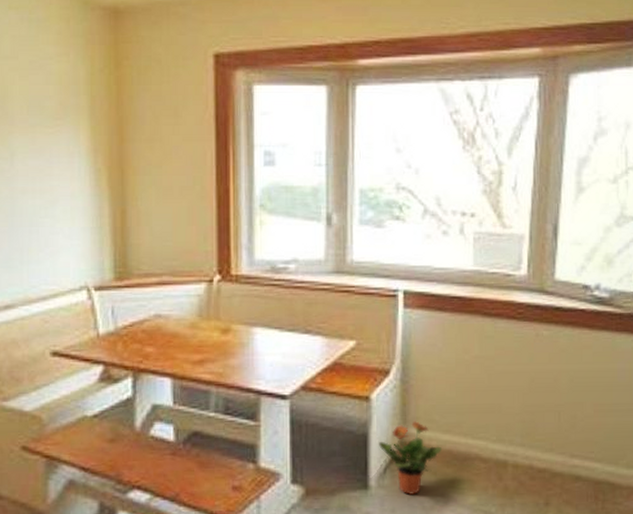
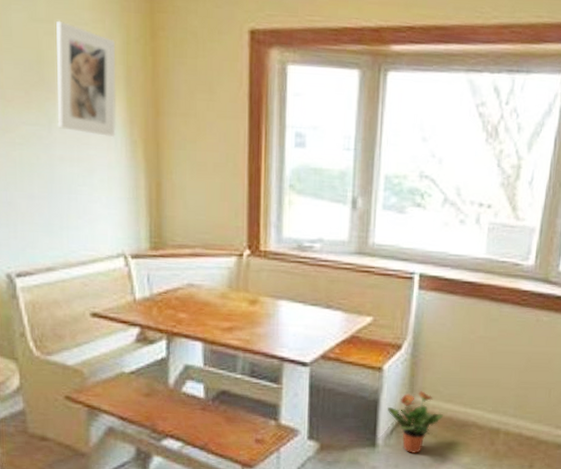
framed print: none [20,56,80,166] -> present [56,20,117,137]

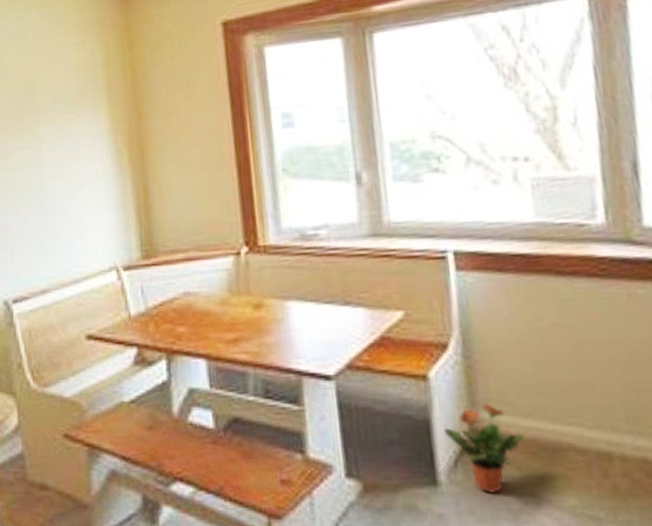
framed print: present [56,20,117,137] -> none [43,50,101,149]

